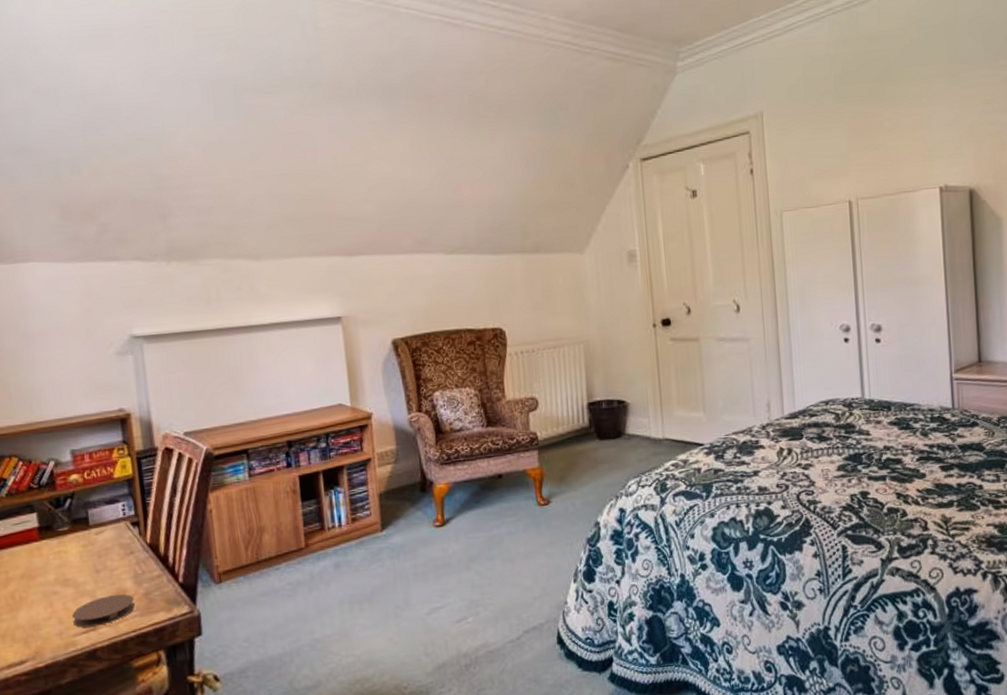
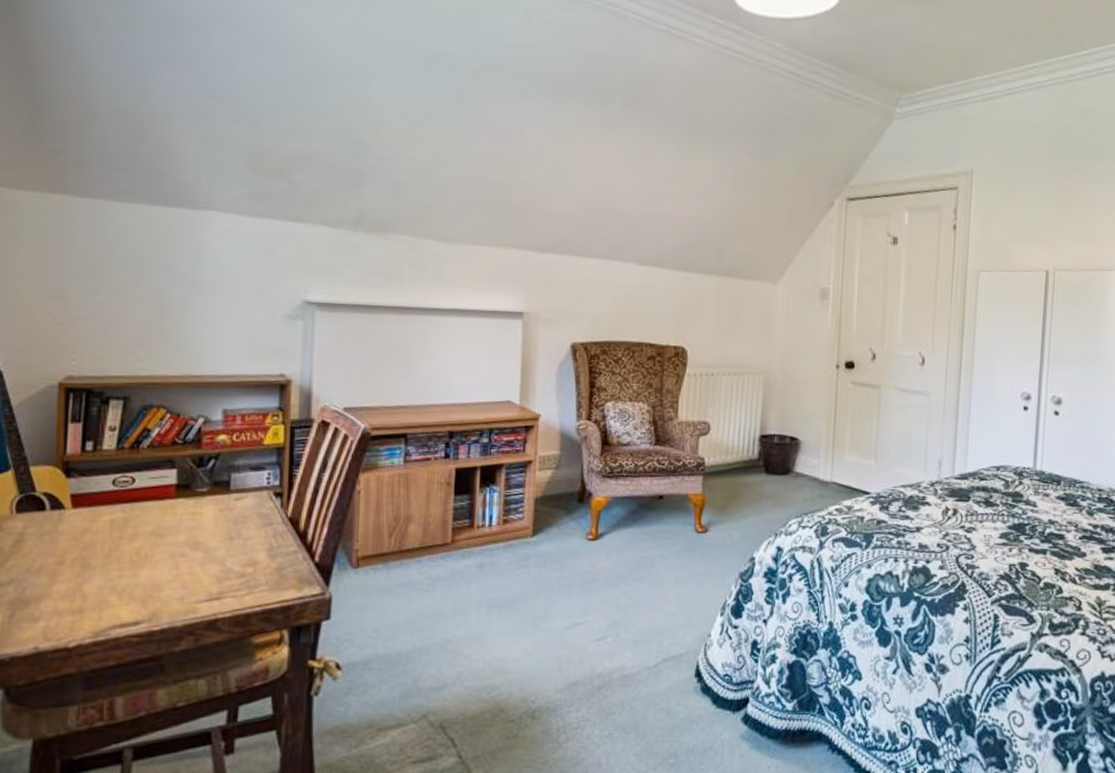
coaster: present [72,594,135,628] -> none [197,565,265,596]

